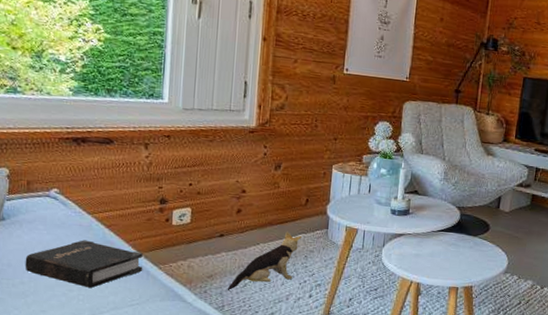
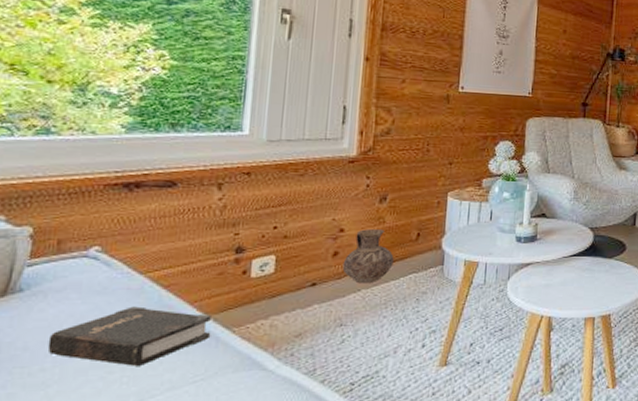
plush toy: present [227,231,302,290] -> none [319,272,412,350]
ceramic jug: none [244,192,287,239] -> present [342,229,394,284]

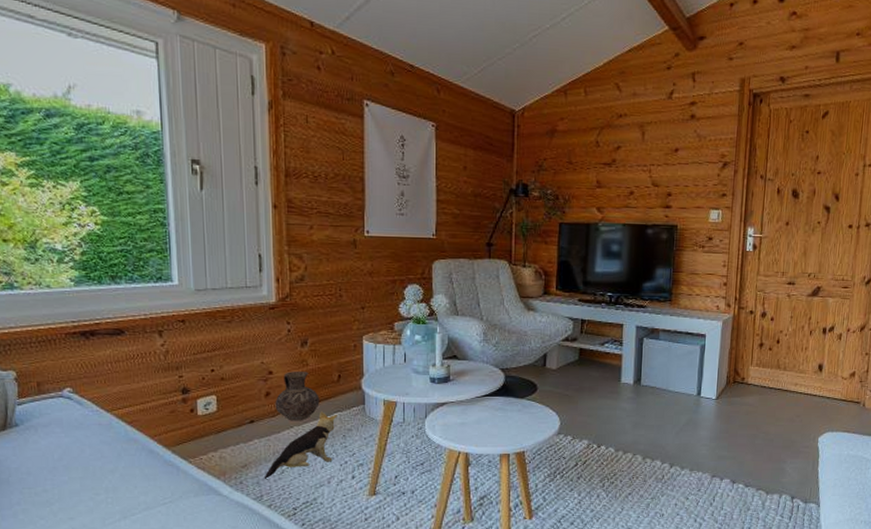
hardback book: present [47,306,211,366] -> none [45,439,172,489]
plush toy: none [319,272,412,350] -> present [264,411,337,479]

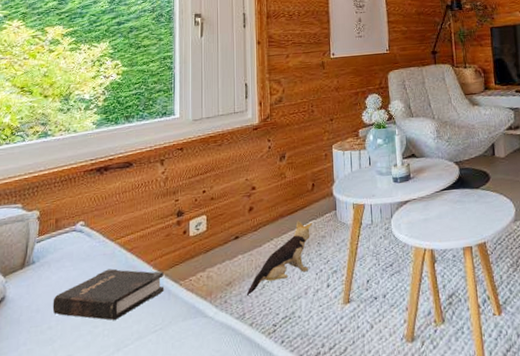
hardback book: none [45,439,172,489] -> present [52,268,165,320]
ceramic jug: present [275,371,320,421] -> none [257,184,296,234]

